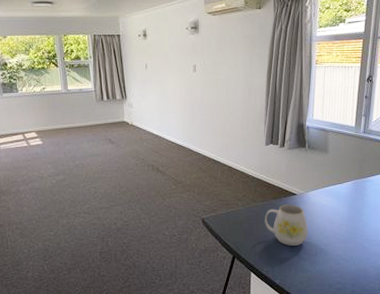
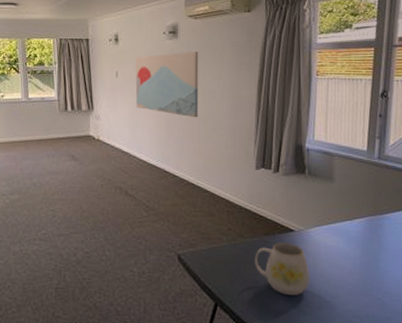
wall art: none [162,45,218,103] -> present [135,52,199,118]

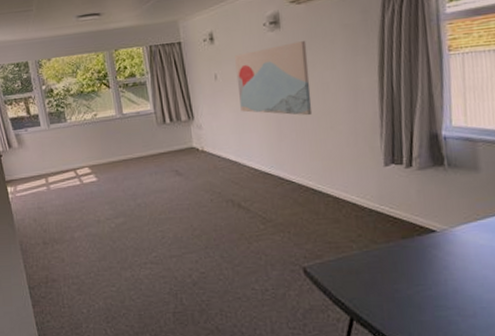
mug: present [255,242,310,295] -> none [392,245,460,303]

